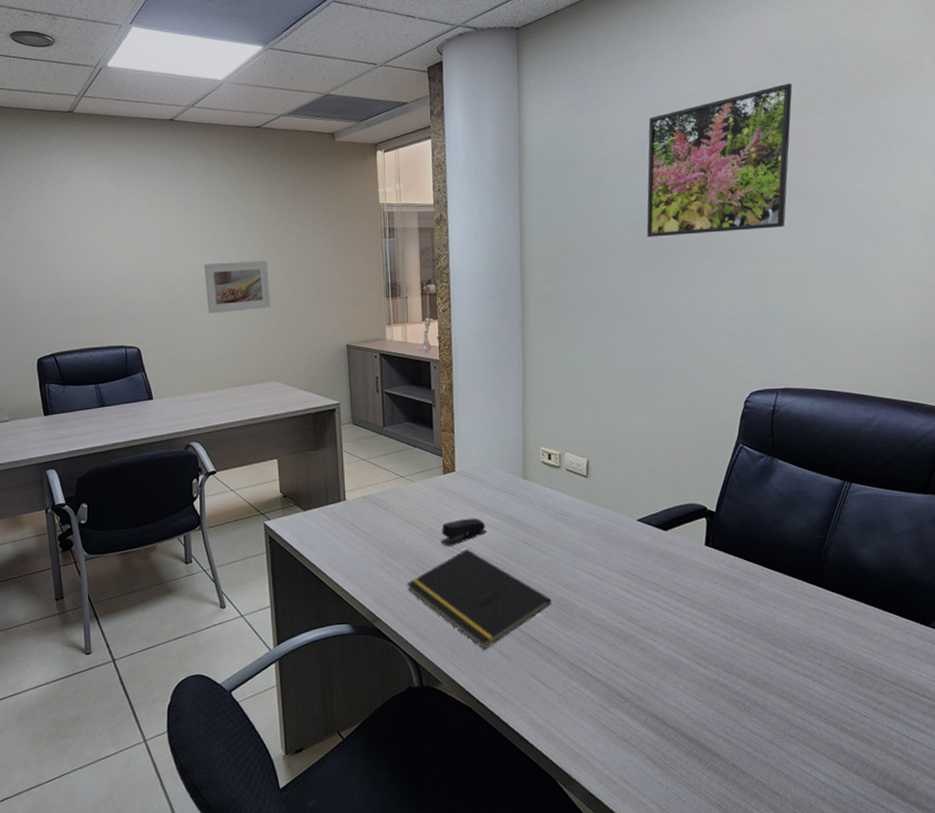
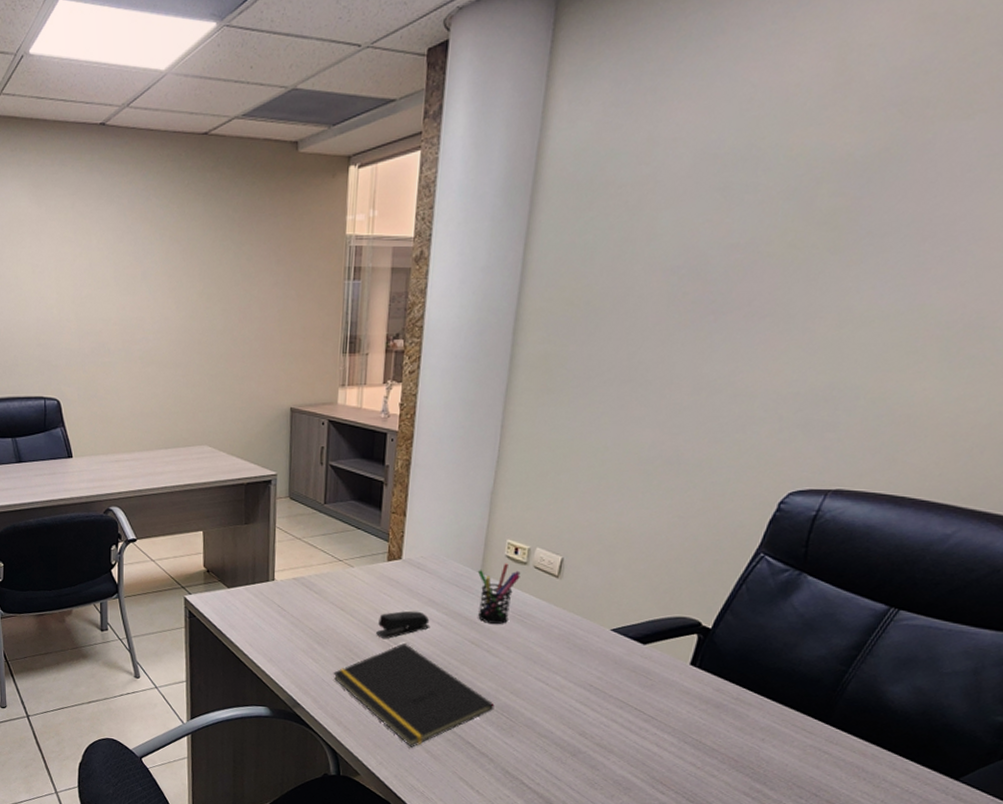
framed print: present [203,260,270,314] -> none [132,302,207,365]
pen holder: none [520,468,556,524] -> present [477,563,521,624]
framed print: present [646,83,792,237] -> none [690,65,954,287]

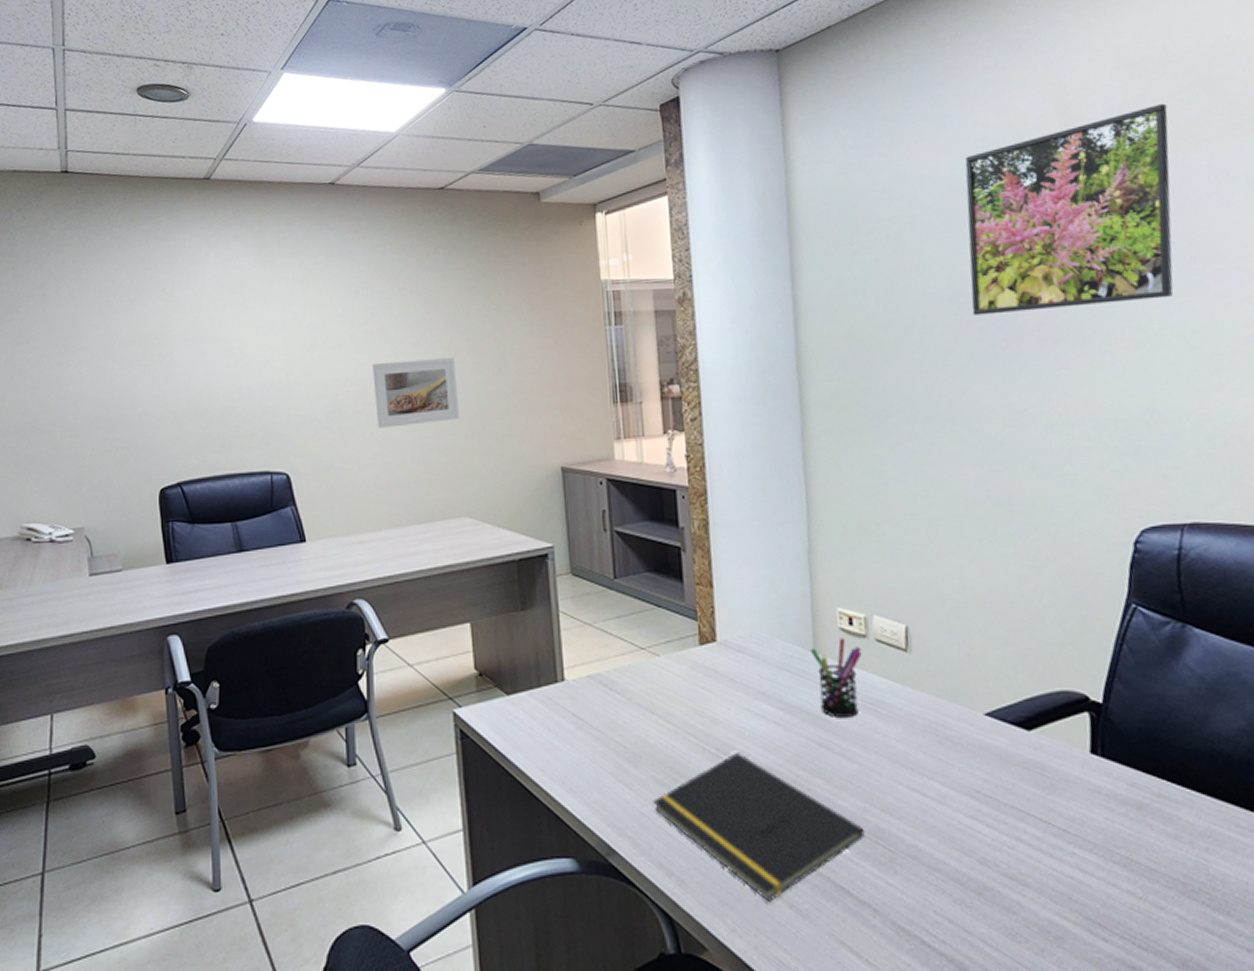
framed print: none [132,302,207,365] -> present [371,357,459,428]
stapler: present [376,610,431,639] -> none [700,708,766,748]
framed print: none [690,65,954,287] -> present [965,103,1174,316]

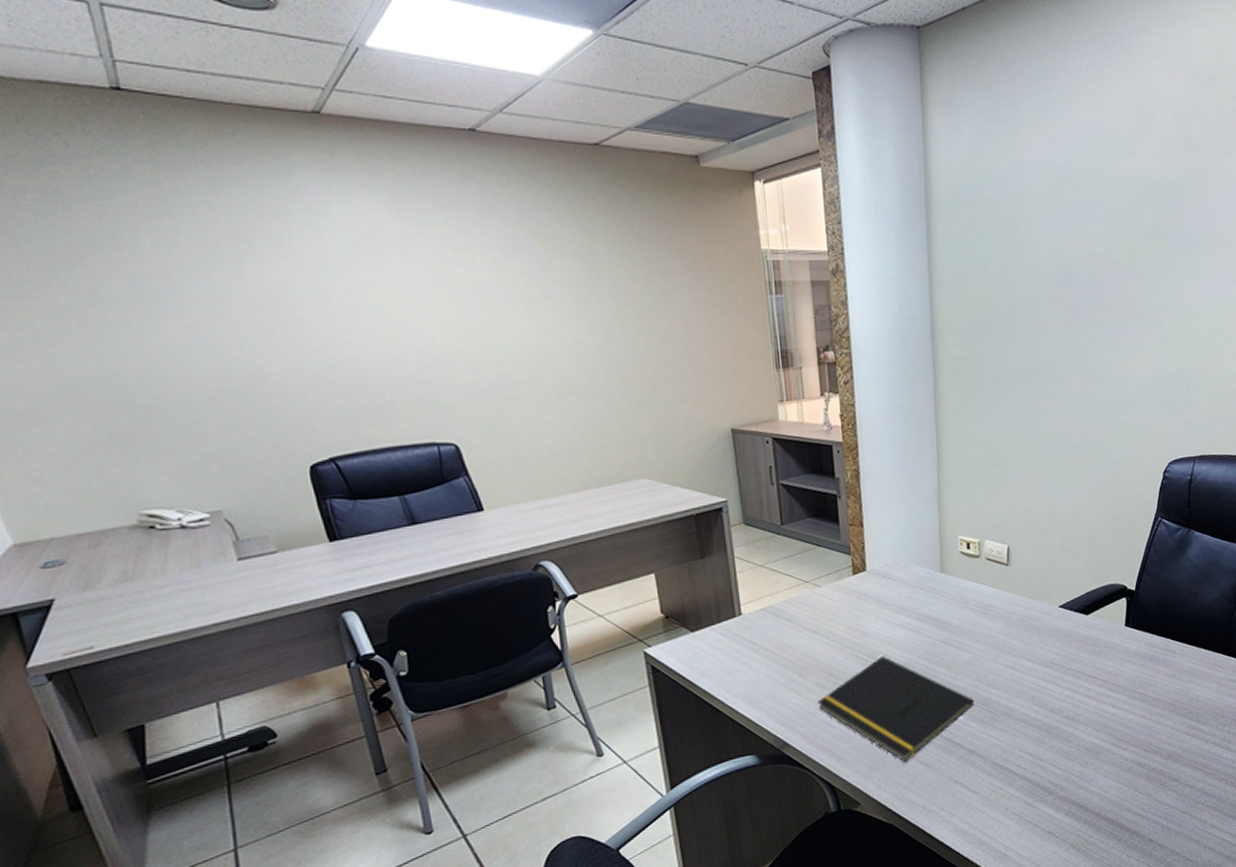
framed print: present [371,357,459,428] -> none [536,323,631,396]
pen holder: present [809,637,862,717] -> none [937,559,976,621]
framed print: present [965,103,1174,316] -> none [1066,113,1214,292]

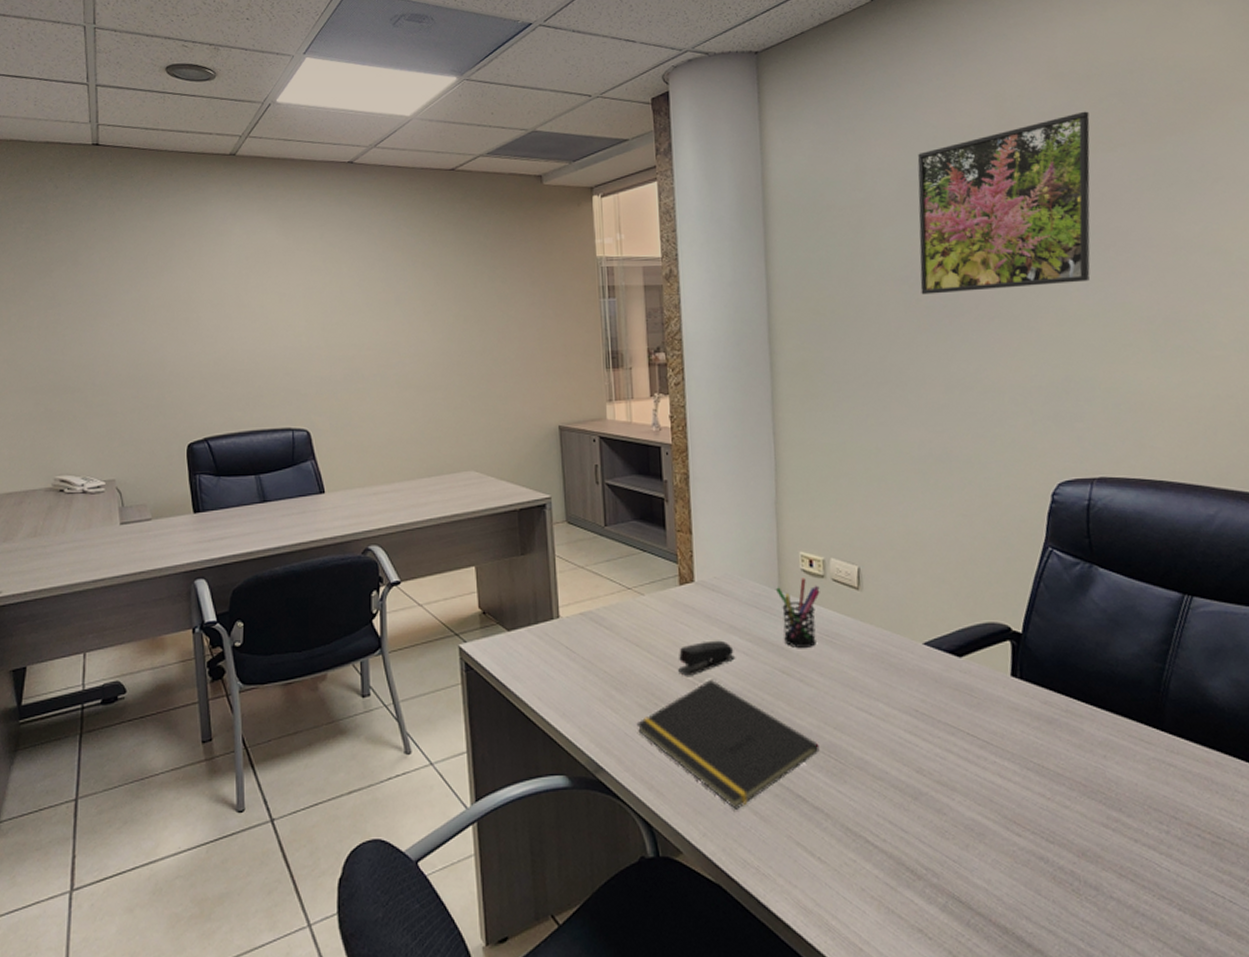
stapler: none [854,621,904,655] -> present [678,640,736,676]
pen holder: none [937,559,976,621] -> present [775,578,820,648]
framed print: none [1066,113,1214,292] -> present [917,111,1091,295]

